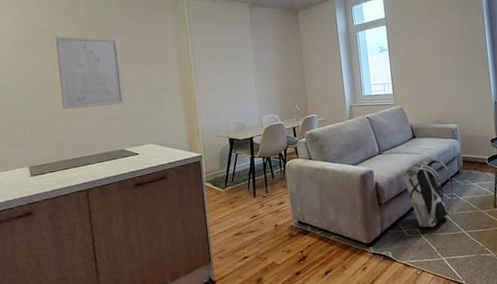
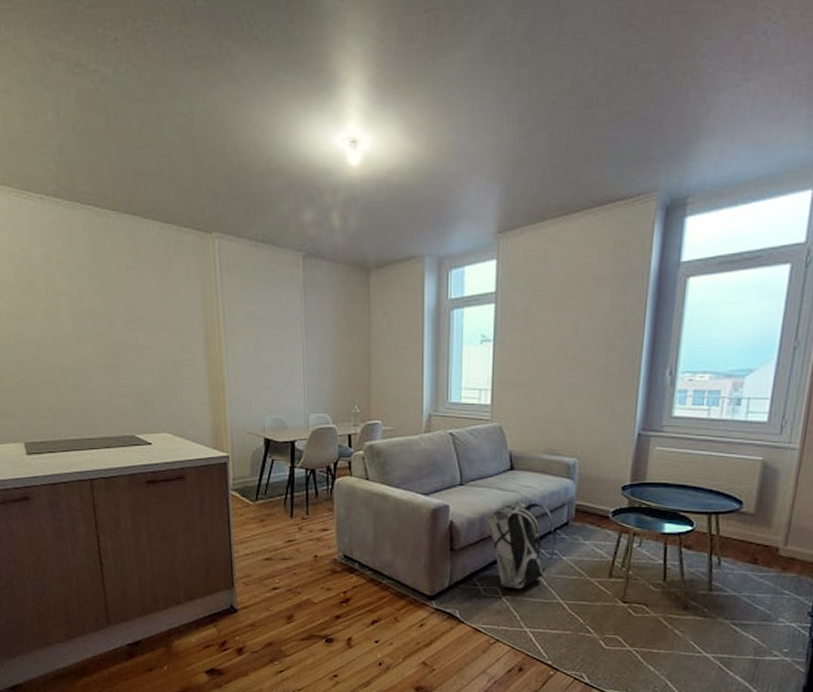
wall art: present [55,36,124,110] -> none [51,277,136,378]

